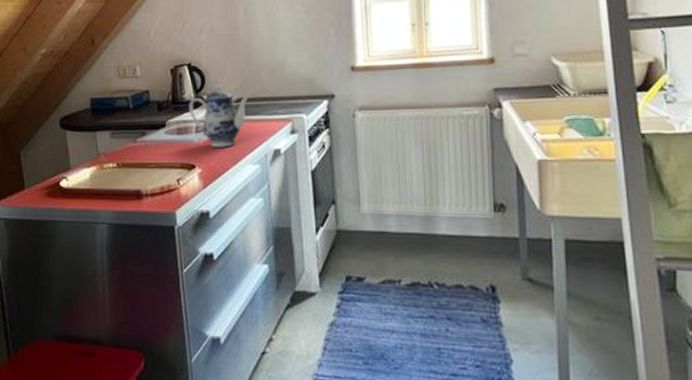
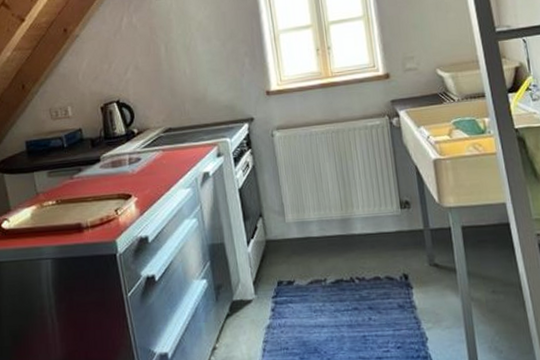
teapot: present [188,83,252,147] -> none [120,116,178,176]

